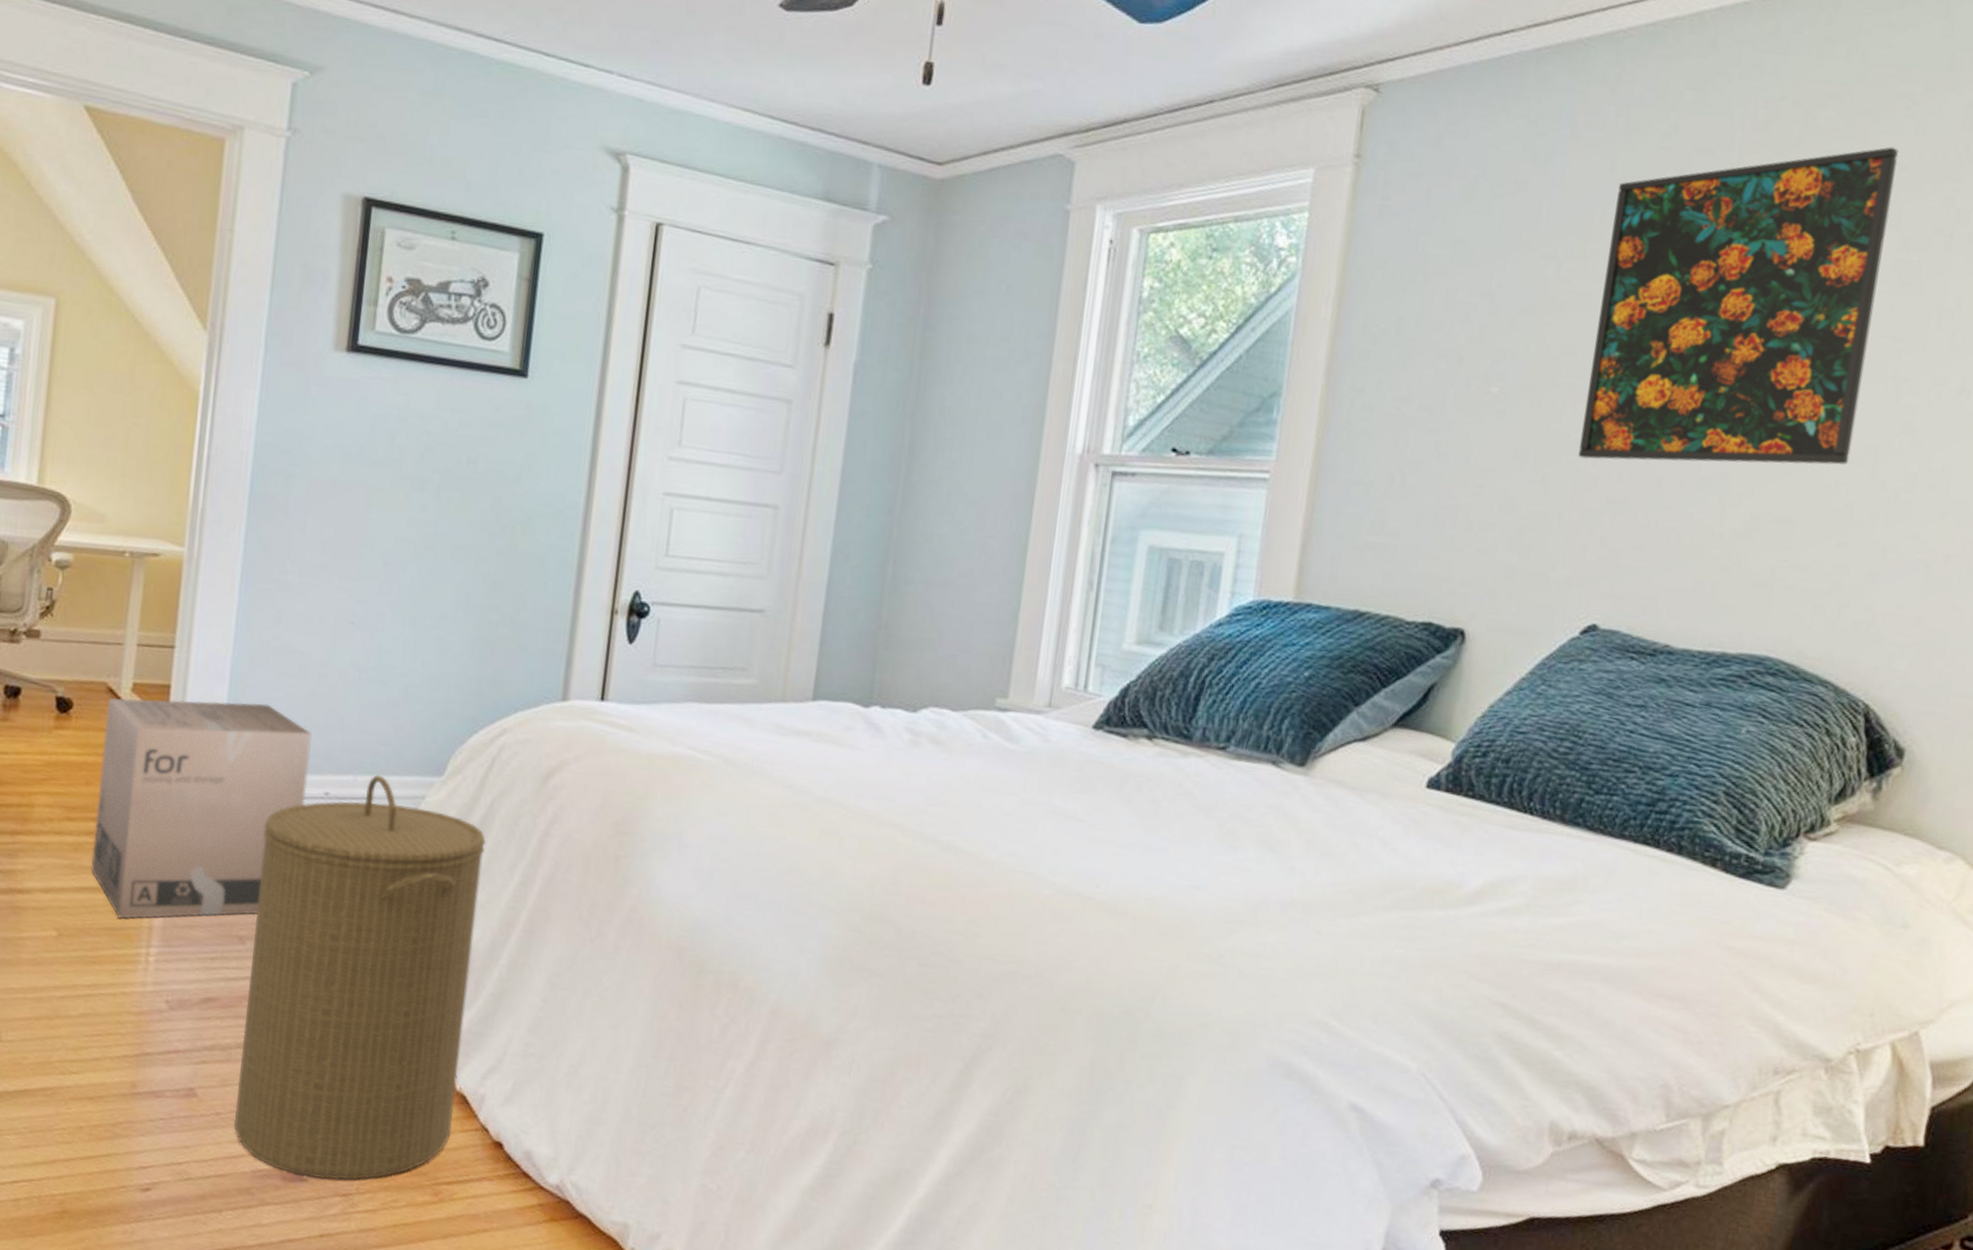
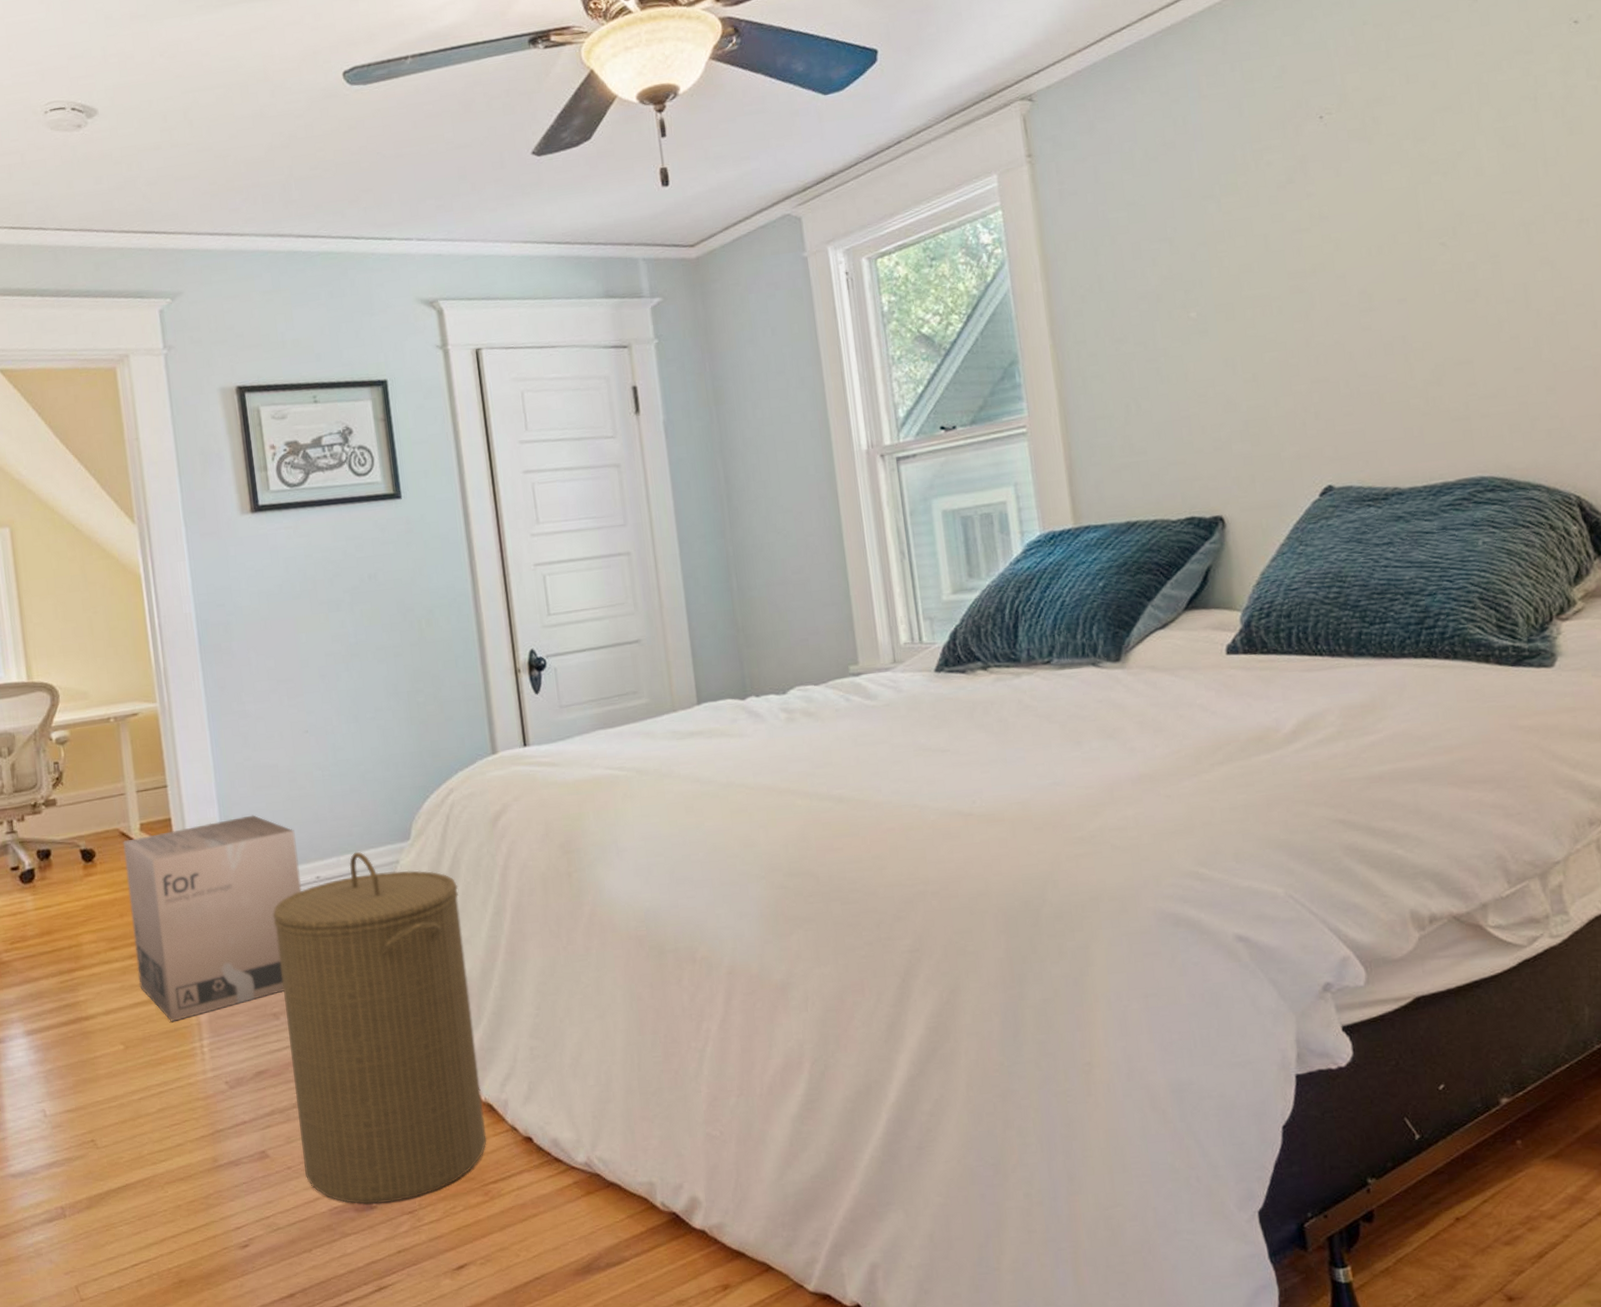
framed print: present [1577,147,1898,465] -> none [1250,39,1504,353]

